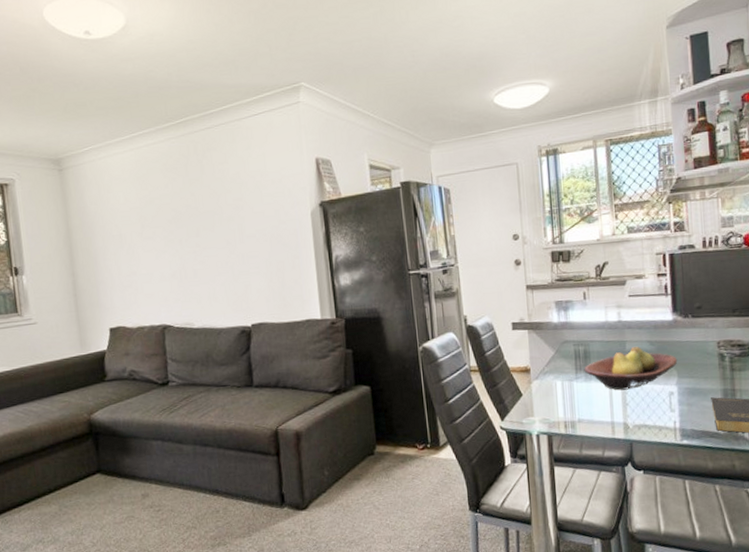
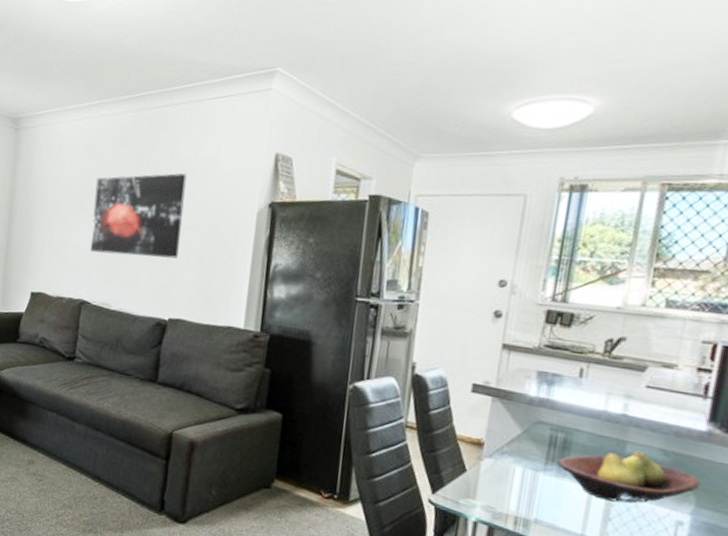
wall art: none [154,188,248,277] -> present [90,173,187,259]

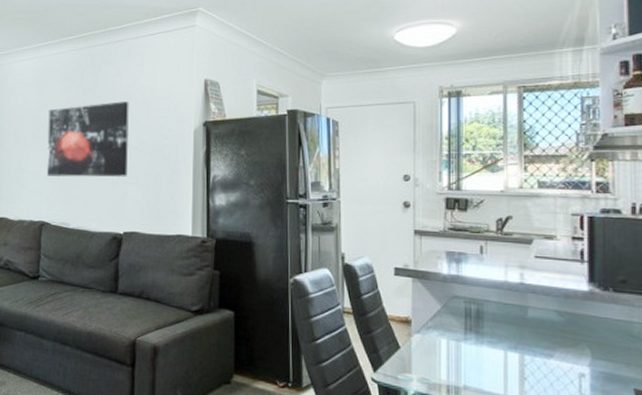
fruit bowl: present [557,451,701,504] -> none [475,315,593,362]

